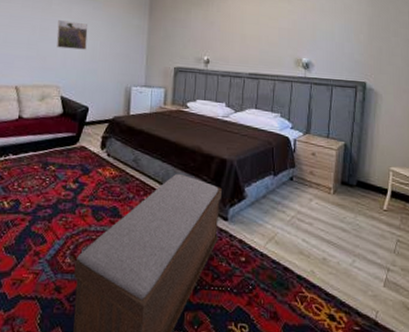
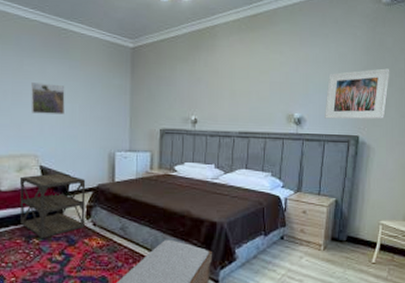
side table: none [39,103,103,167] -> present [19,173,86,239]
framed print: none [332,19,395,67] -> present [325,68,390,120]

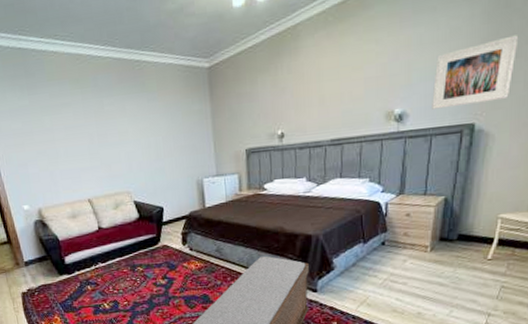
side table: present [19,173,86,239] -> none [117,205,182,267]
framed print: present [31,83,65,115] -> none [114,120,149,152]

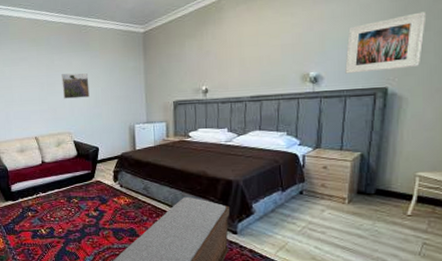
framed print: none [114,120,149,152] -> present [61,73,90,99]

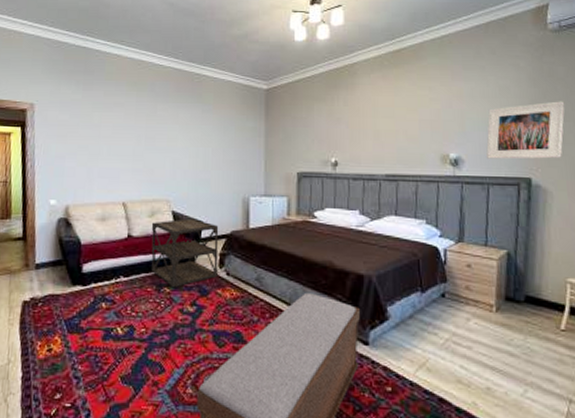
side table: none [58,145,113,199] -> present [151,218,219,288]
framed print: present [61,73,90,99] -> none [163,127,198,159]

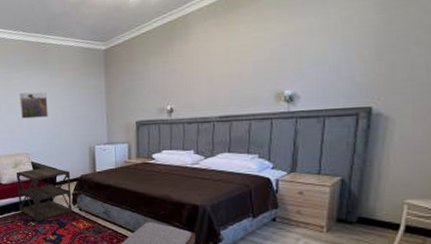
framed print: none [163,127,198,159] -> present [19,92,48,119]
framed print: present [486,101,565,160] -> none [324,24,417,92]

